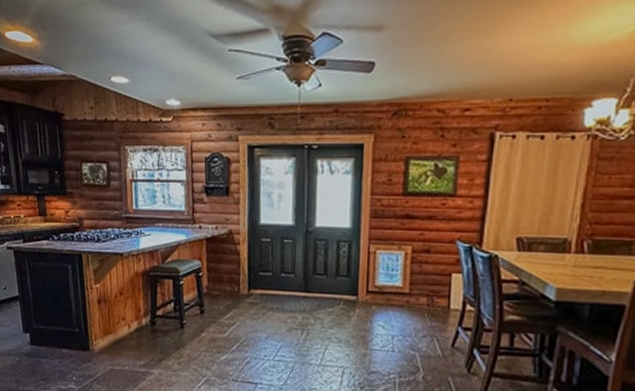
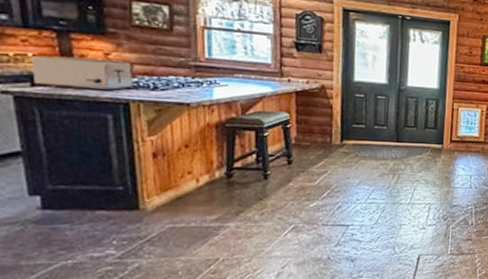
toaster: none [23,216,84,245] -> present [31,55,133,92]

